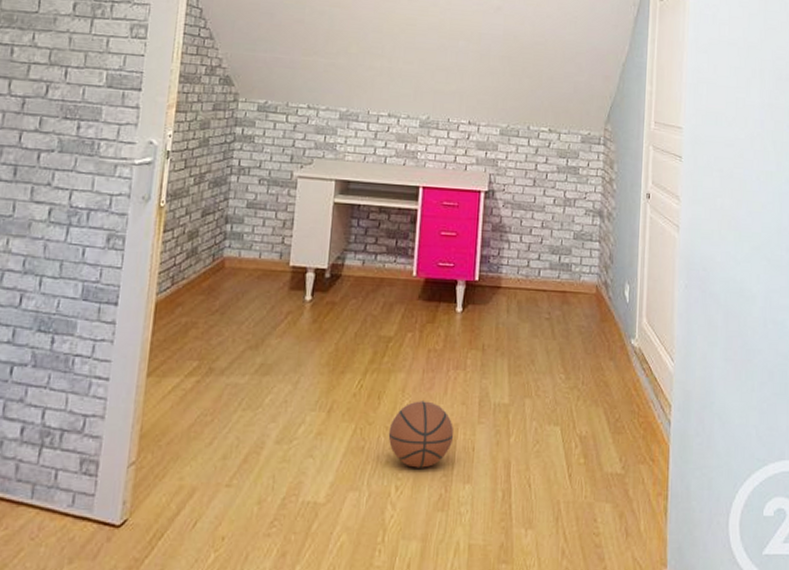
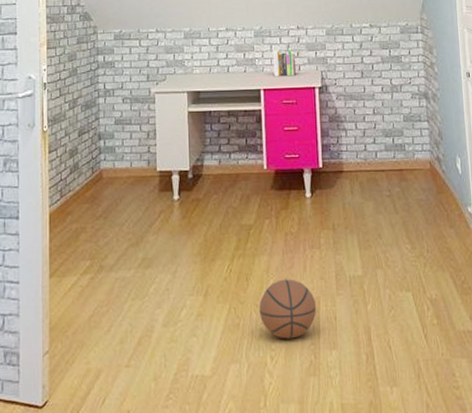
books: none [436,144,463,176] -> present [273,47,296,77]

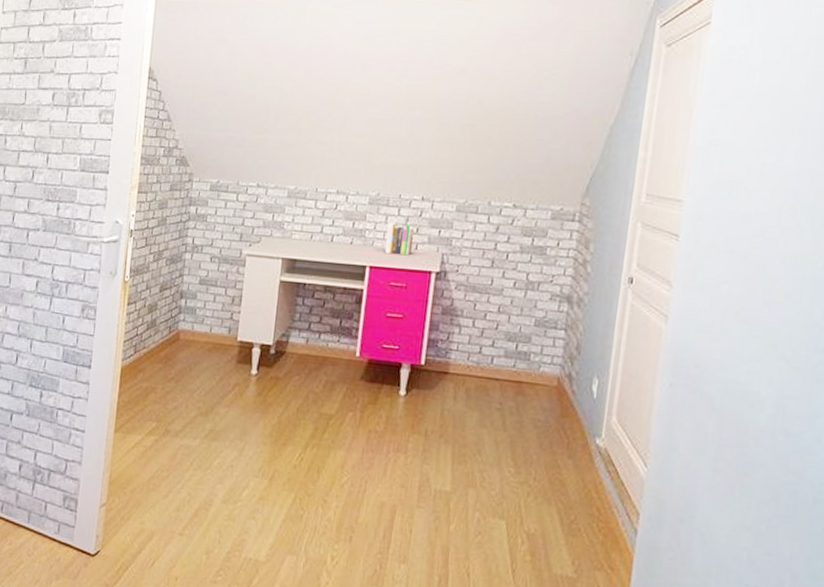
basketball: present [259,279,317,339] -> none [326,478,392,543]

